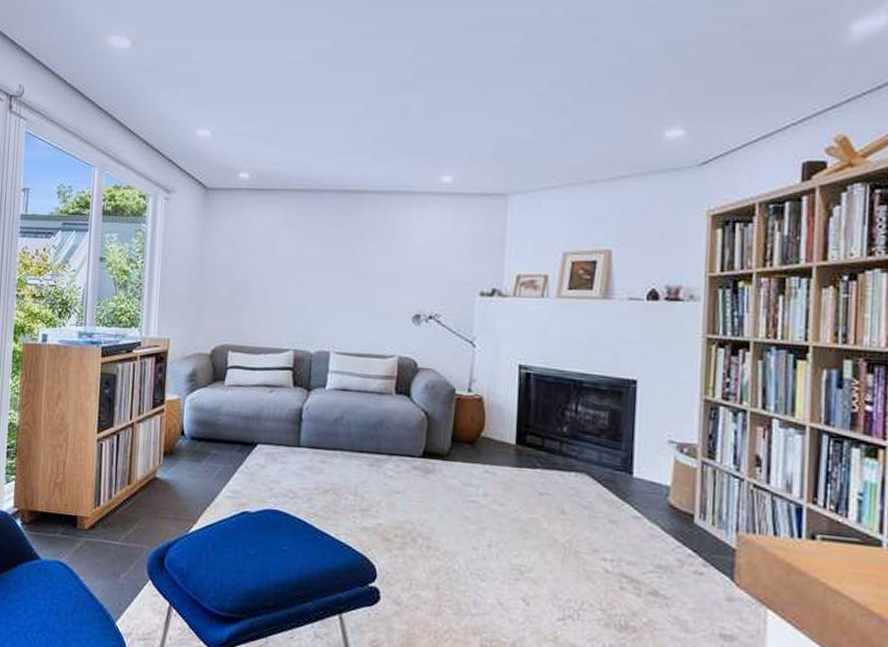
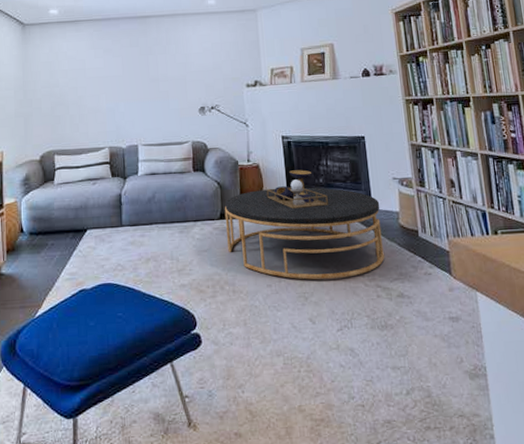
coffee table: none [428,410,644,558] -> present [224,170,385,280]

